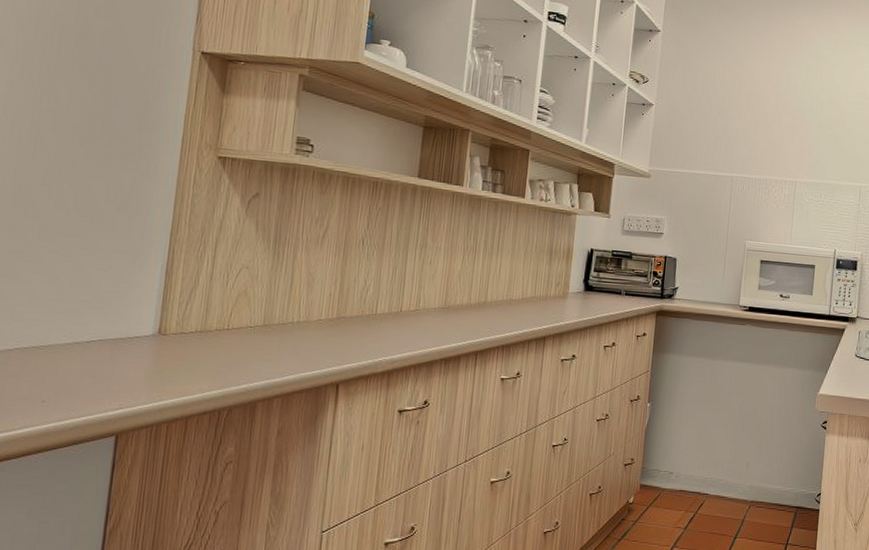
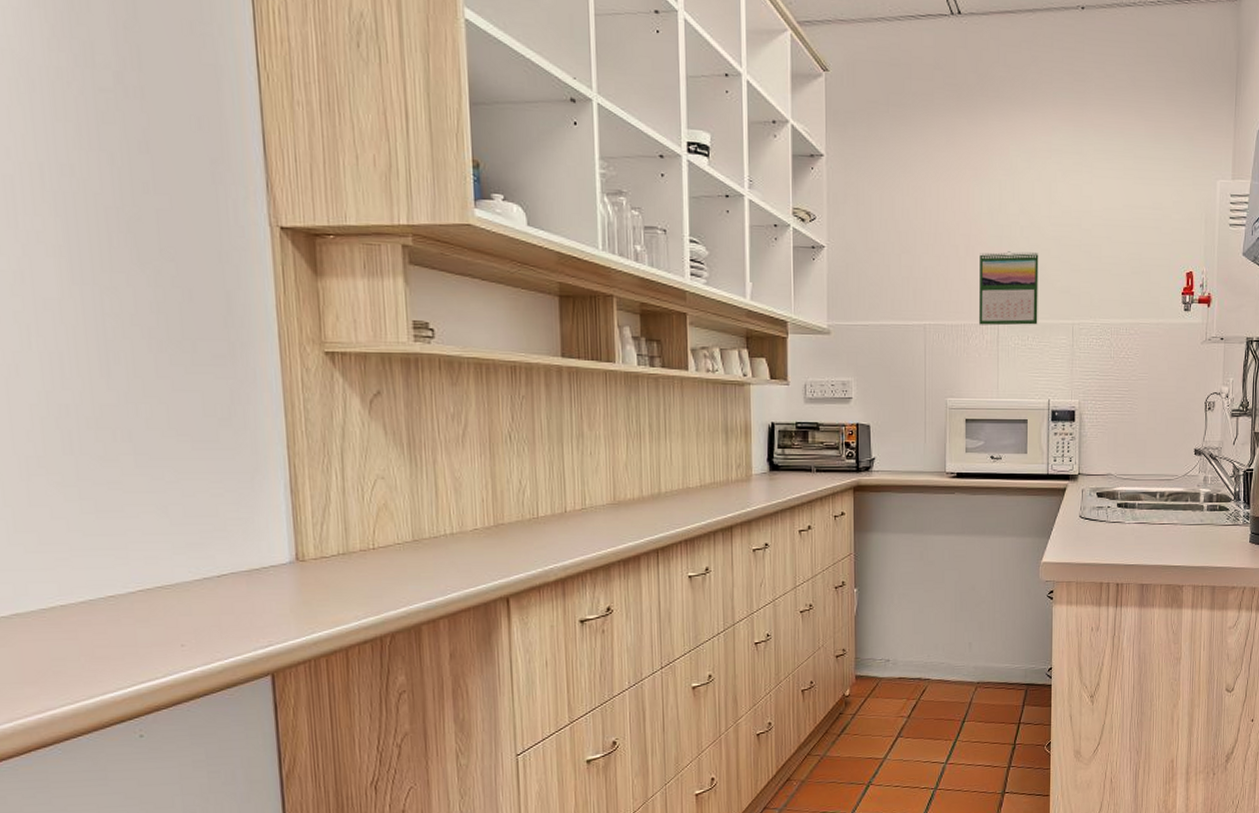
calendar: none [779,120,835,185] -> present [979,251,1039,326]

